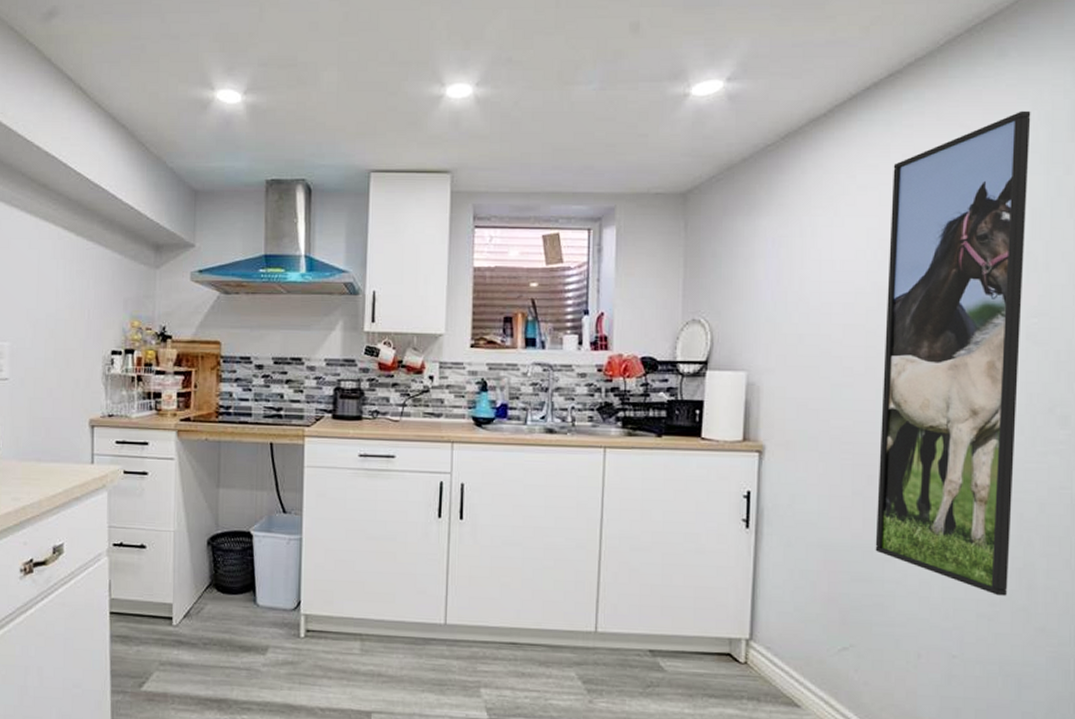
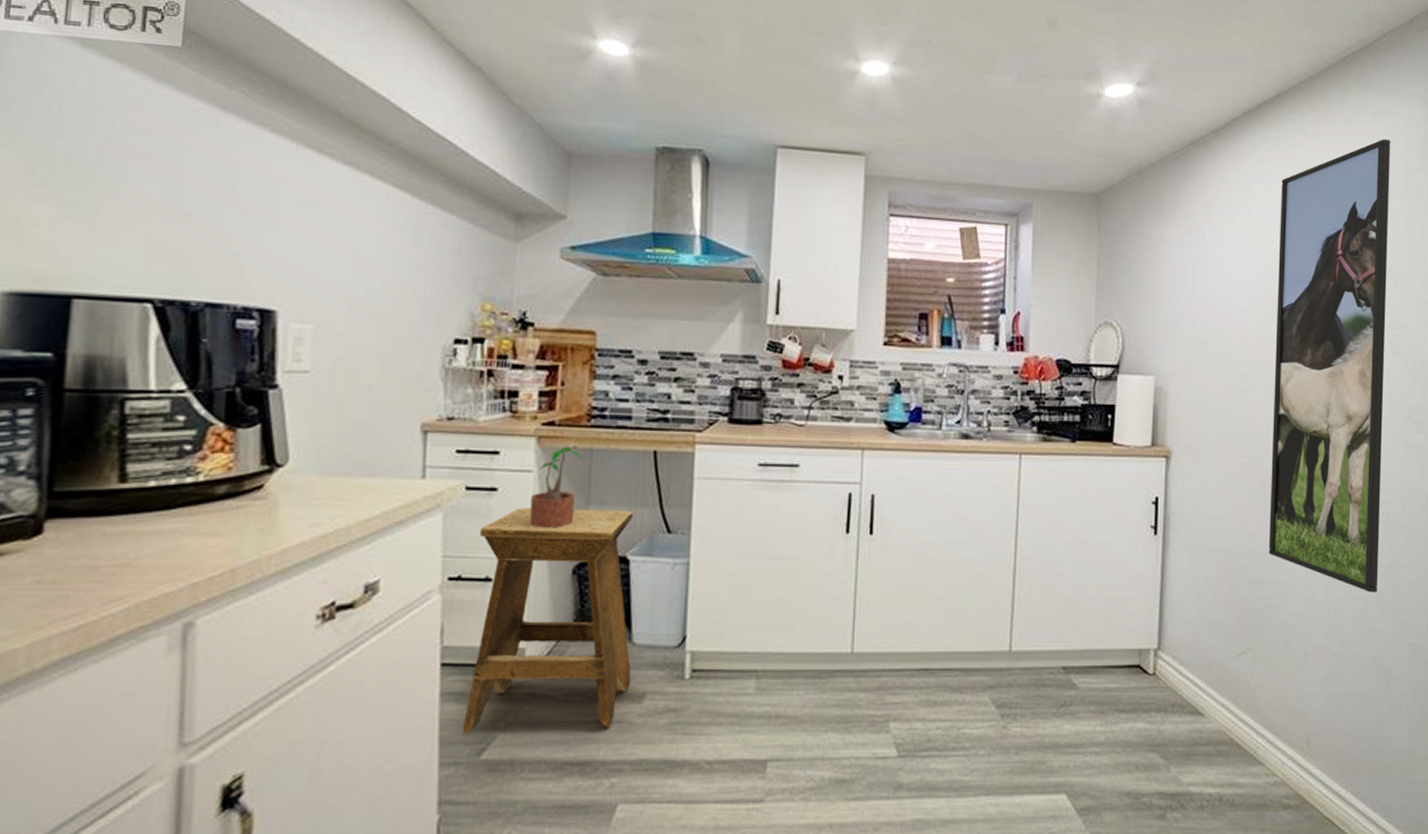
stool: none [128,489,257,674] -> present [463,508,633,734]
potted plant: none [172,438,214,506] -> present [528,446,584,528]

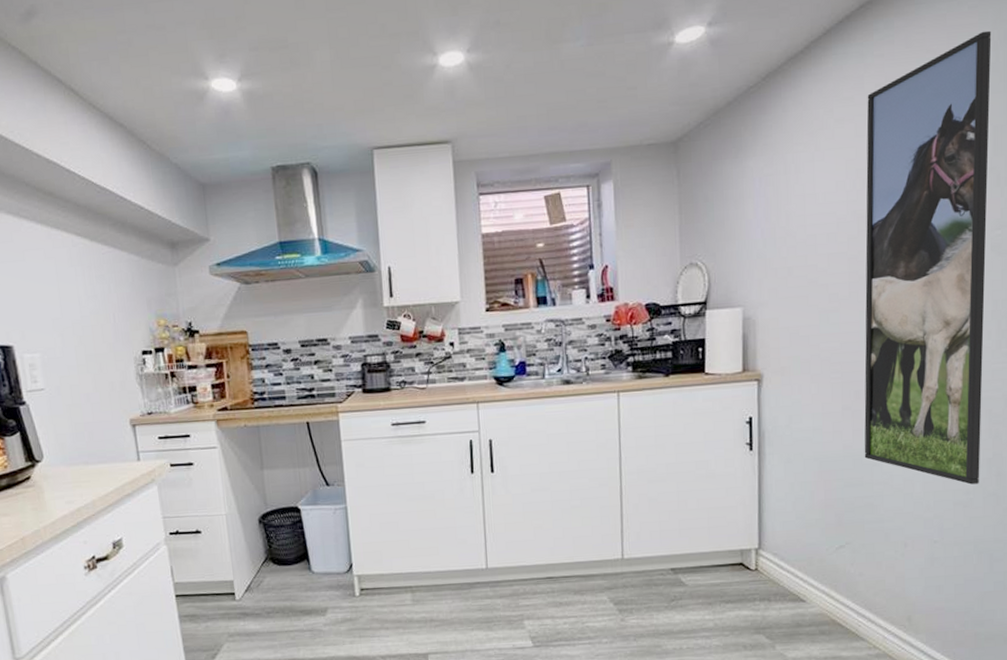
stool: present [463,508,633,734] -> none [185,471,315,644]
potted plant: present [528,446,584,528] -> none [218,425,254,491]

